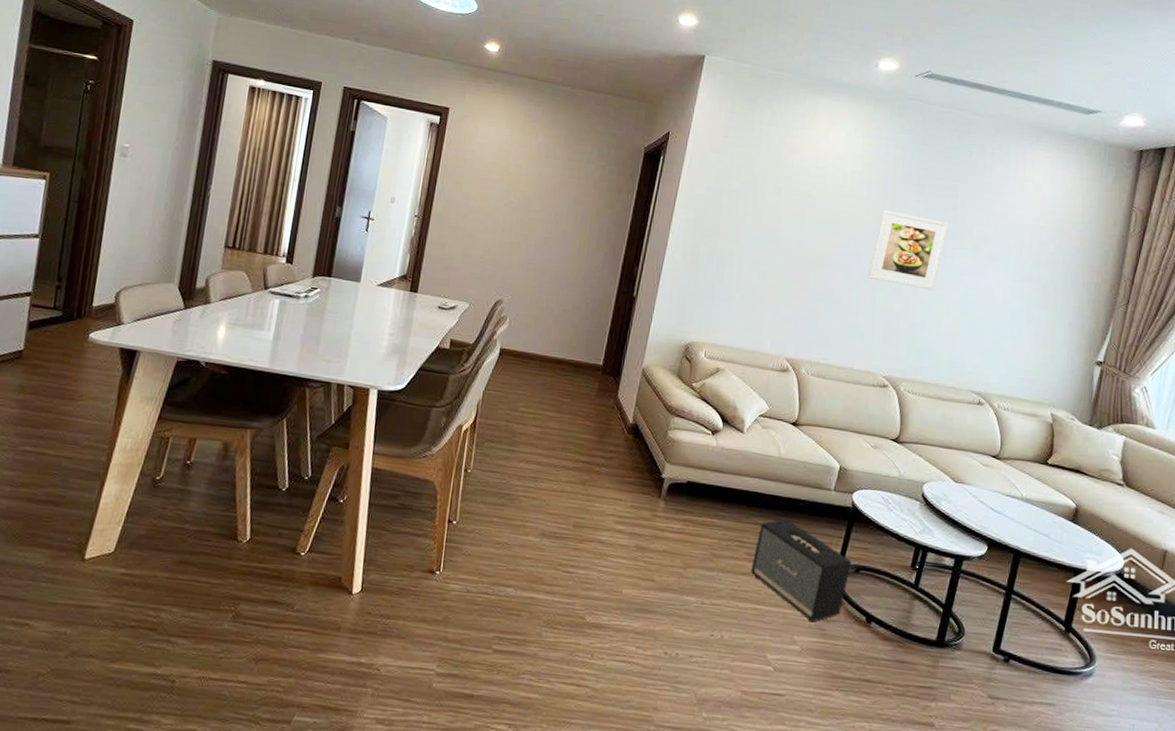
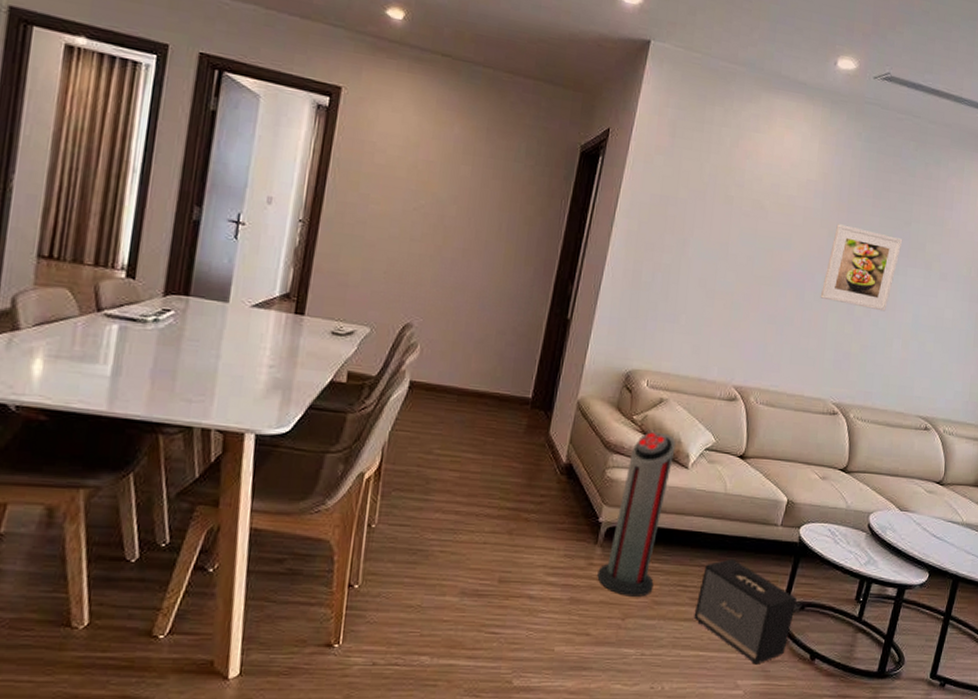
air purifier: none [661,398,732,549] -> present [597,432,676,597]

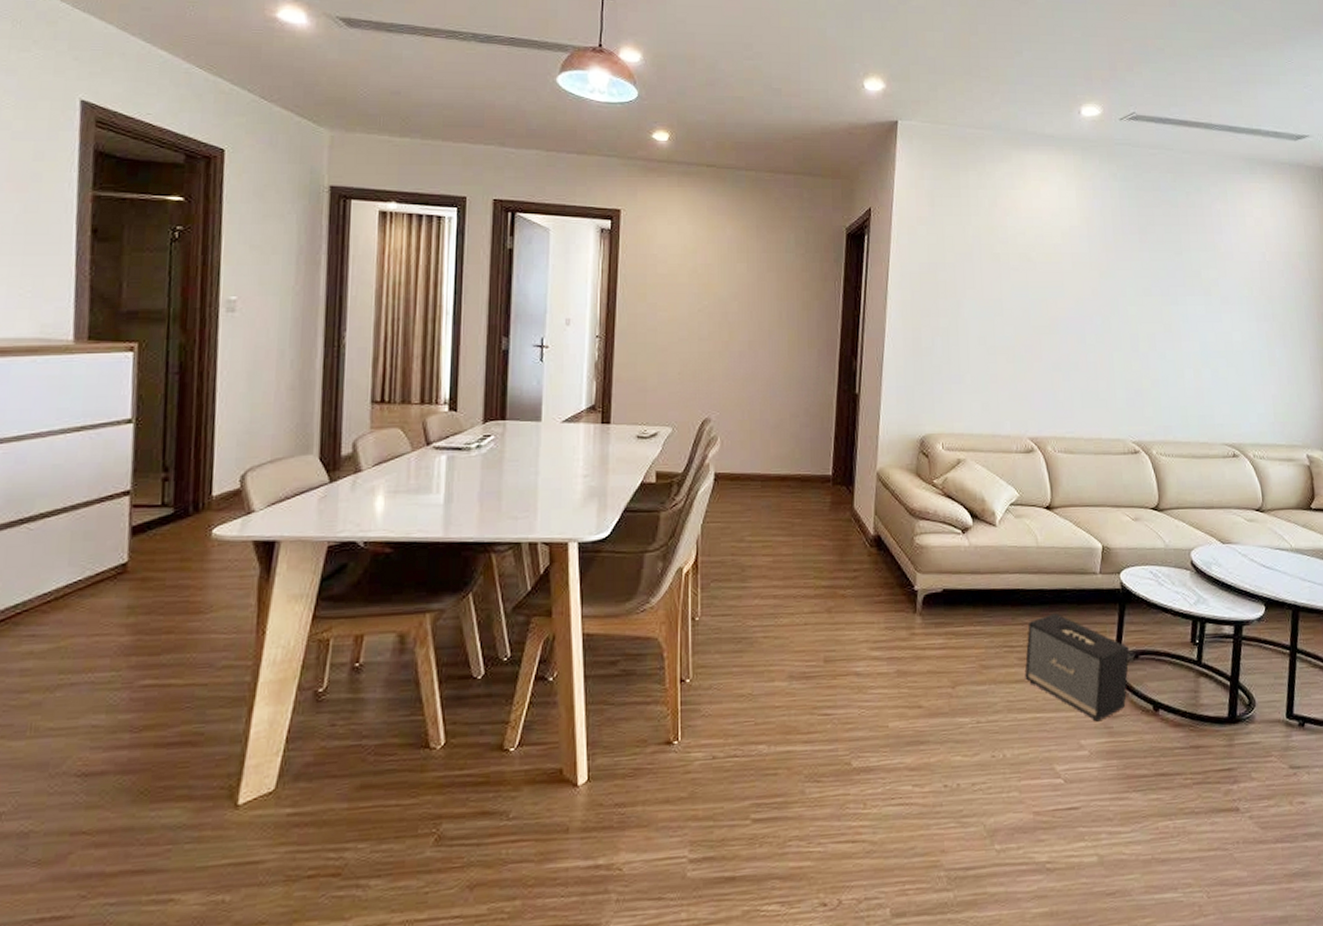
air purifier: present [597,432,676,597] -> none [921,493,980,664]
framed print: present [820,224,903,312] -> none [1101,264,1177,344]

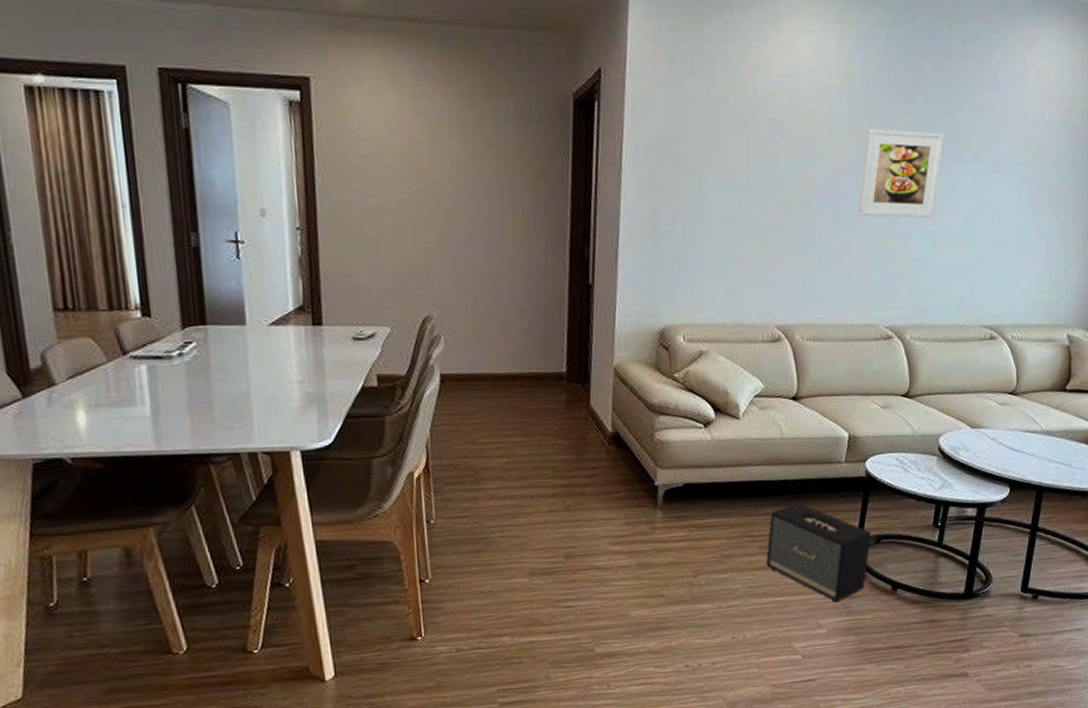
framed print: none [1101,264,1177,344] -> present [858,129,945,219]

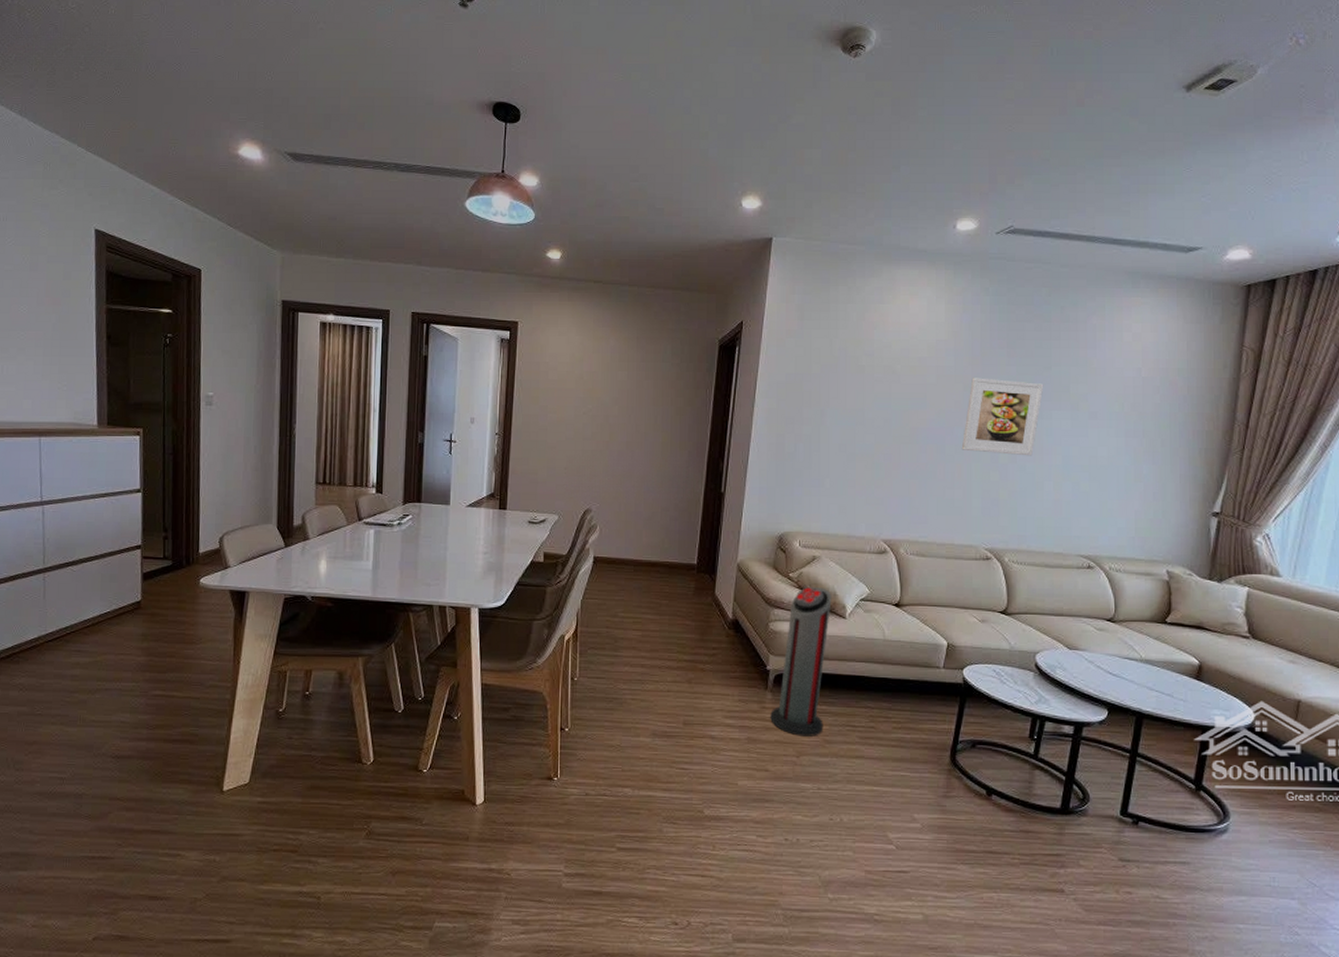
air purifier: none [662,386,723,555] -> present [770,587,832,736]
speaker: present [766,503,871,603] -> none [865,700,966,800]

